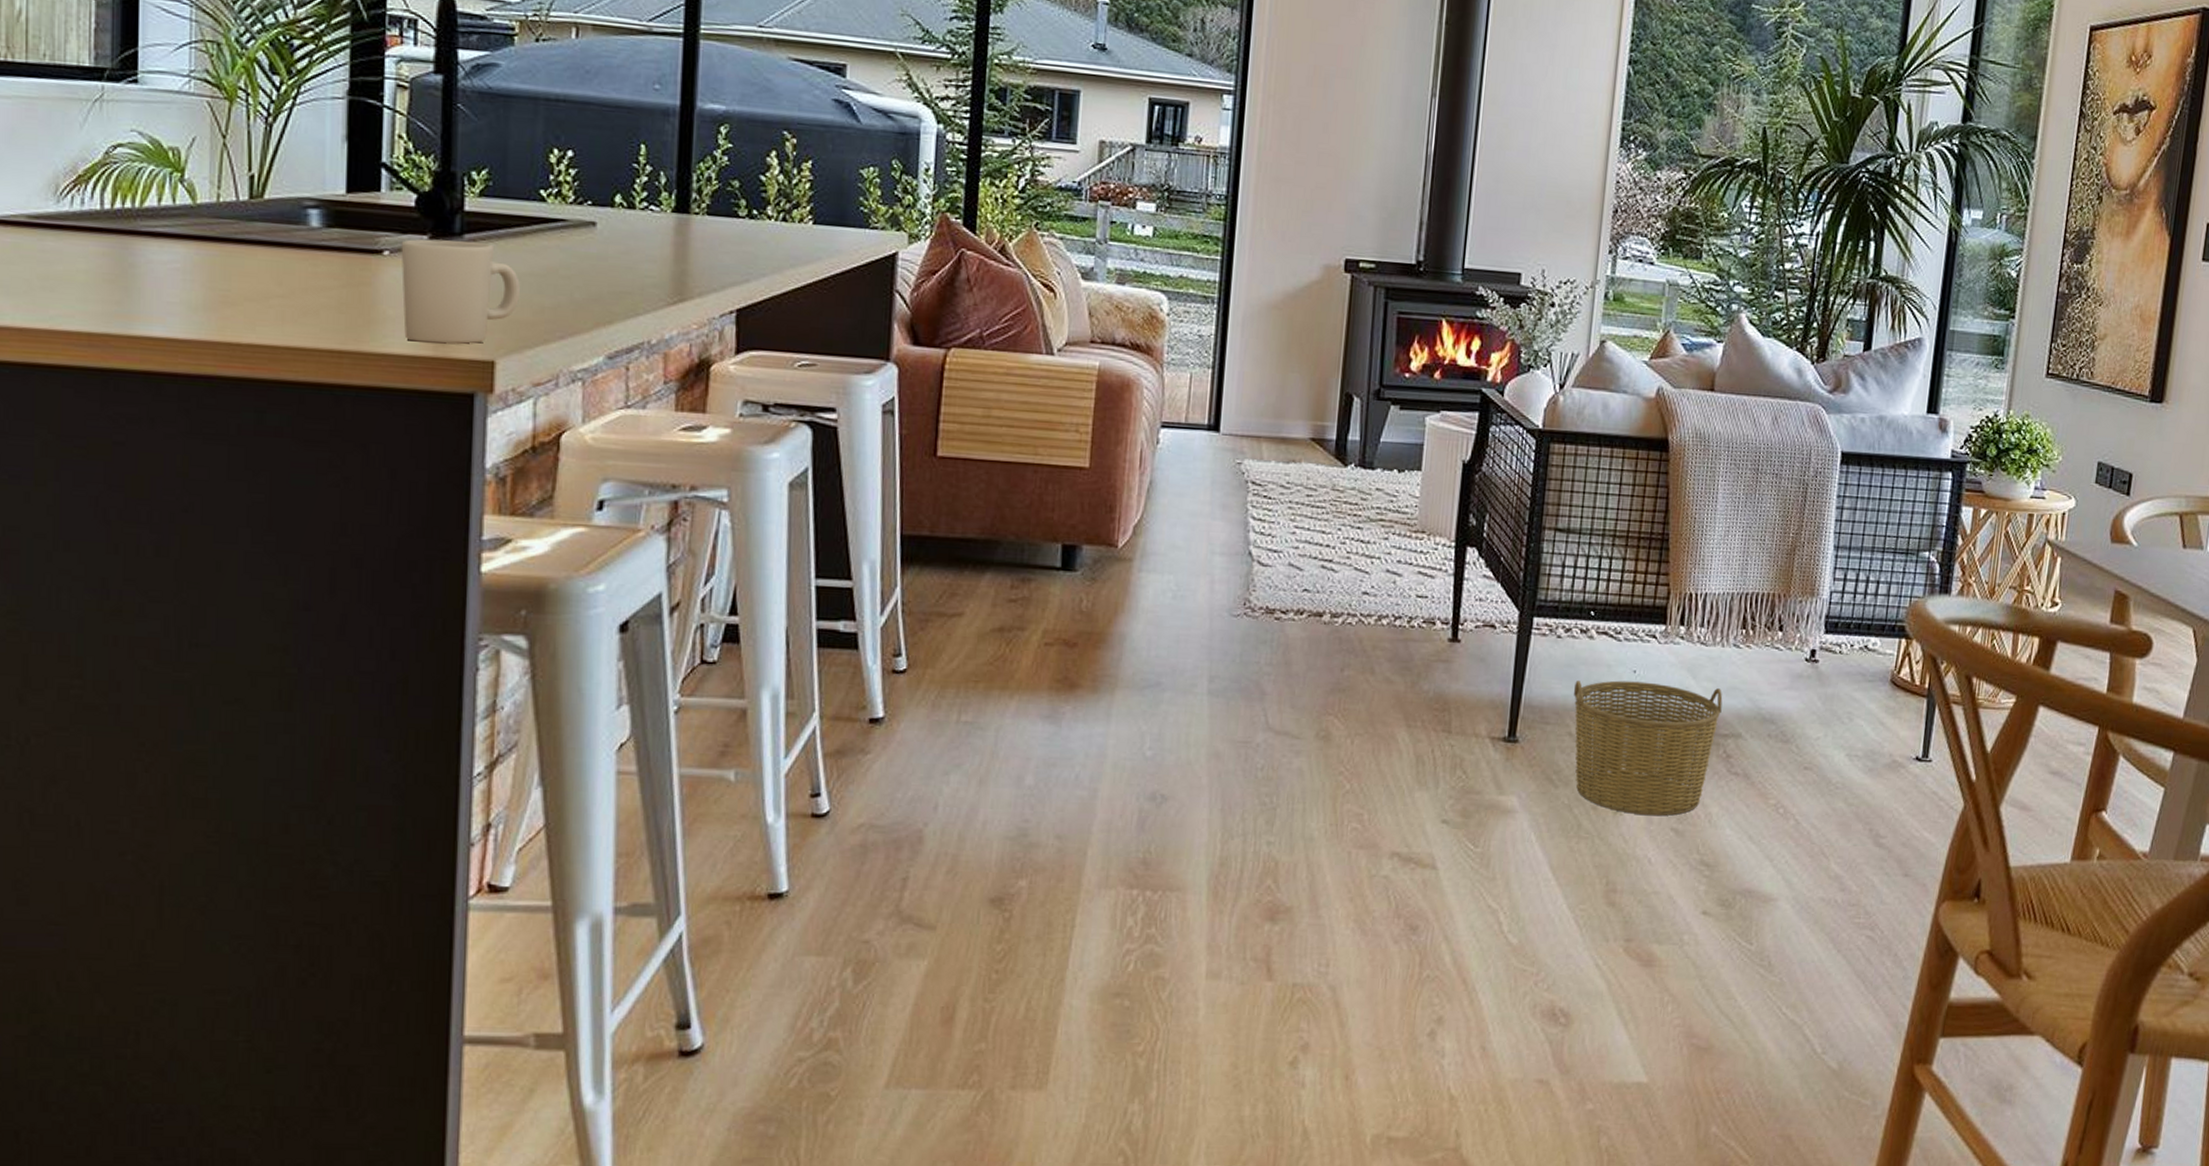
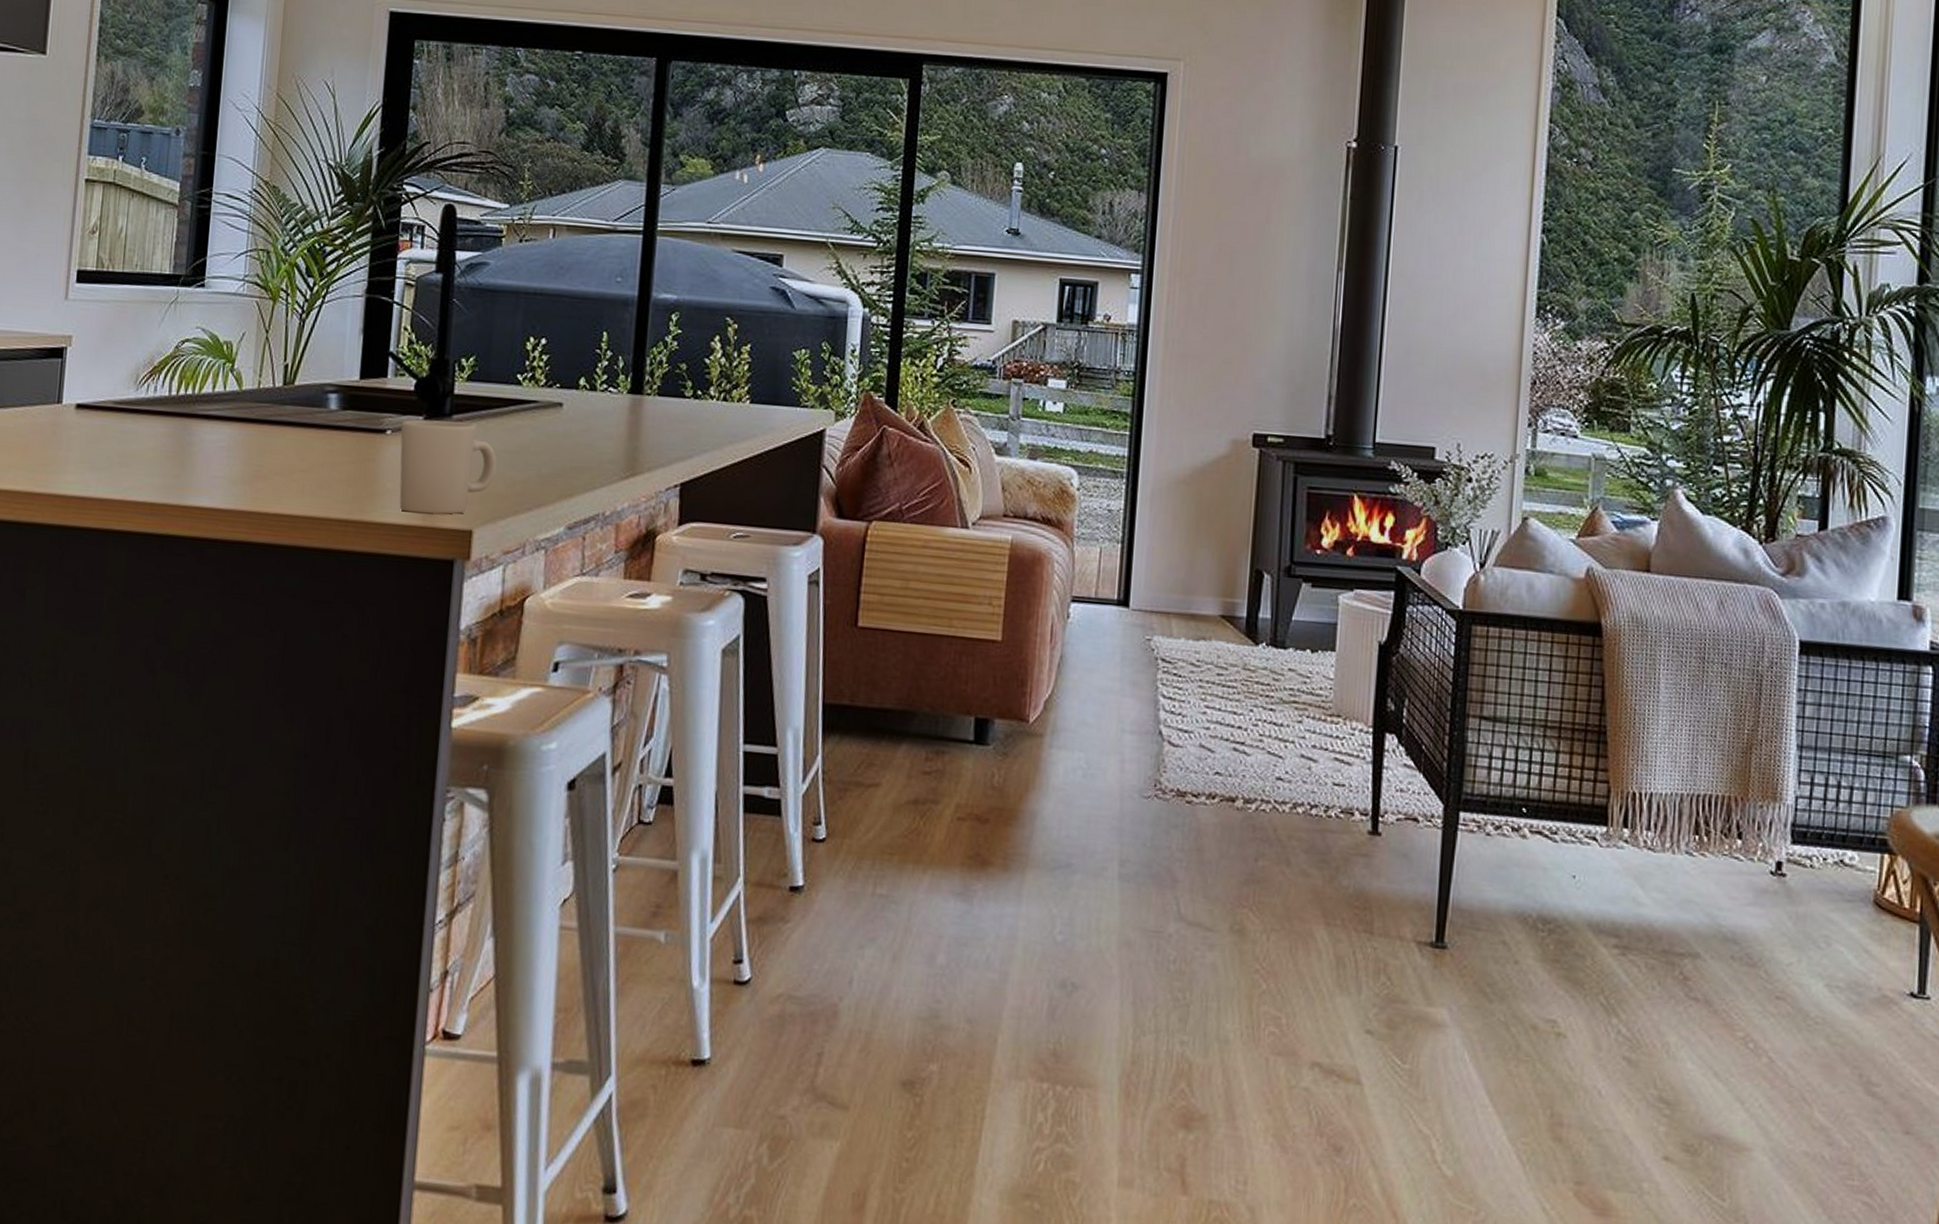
basket: present [1574,680,1723,816] -> none [1507,883,1676,1043]

